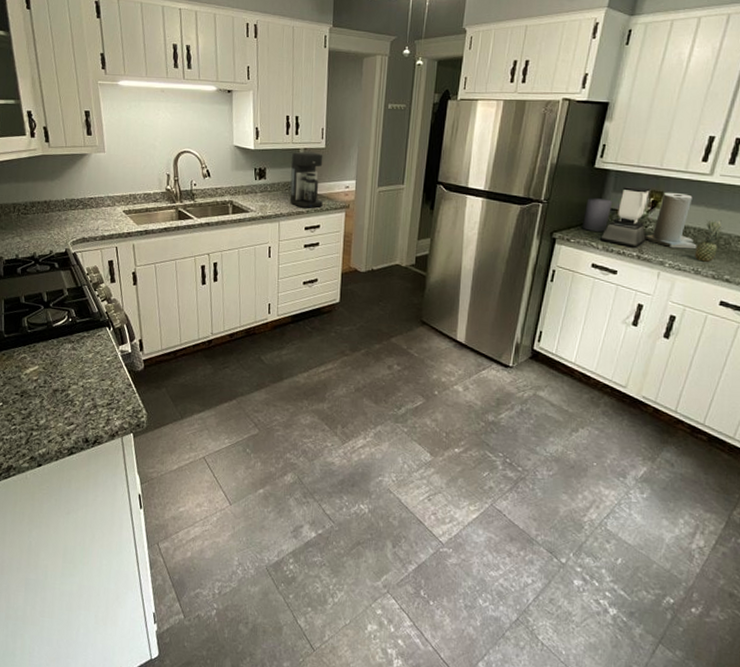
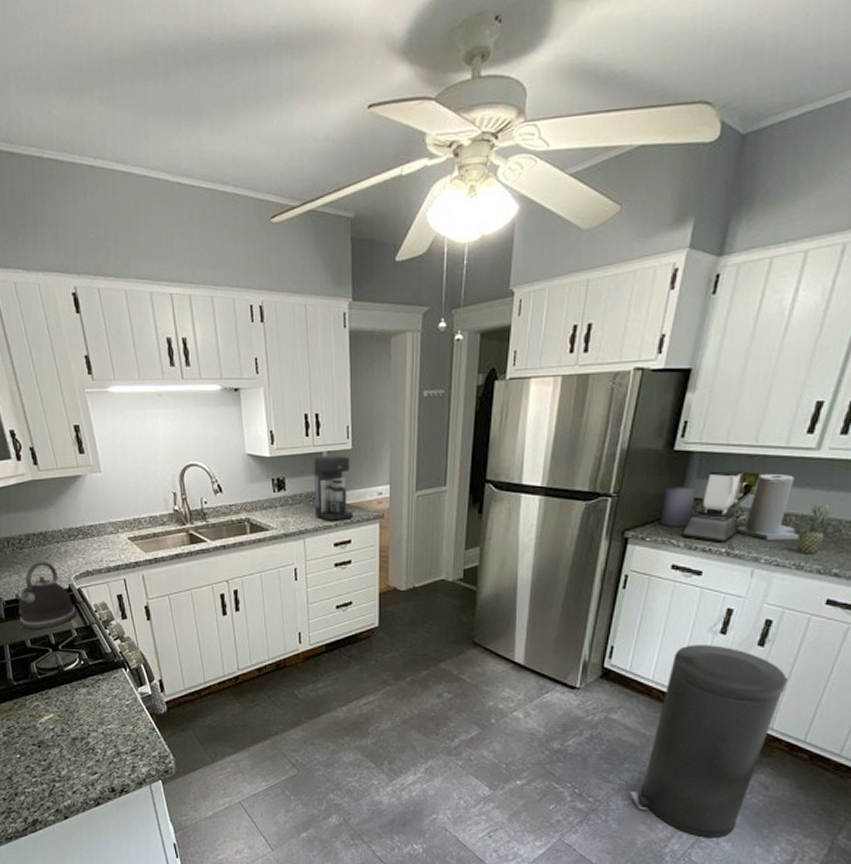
kettle: none [17,226,70,287] -> present [18,561,76,629]
pedal bin: none [554,334,689,510] -> present [629,645,788,839]

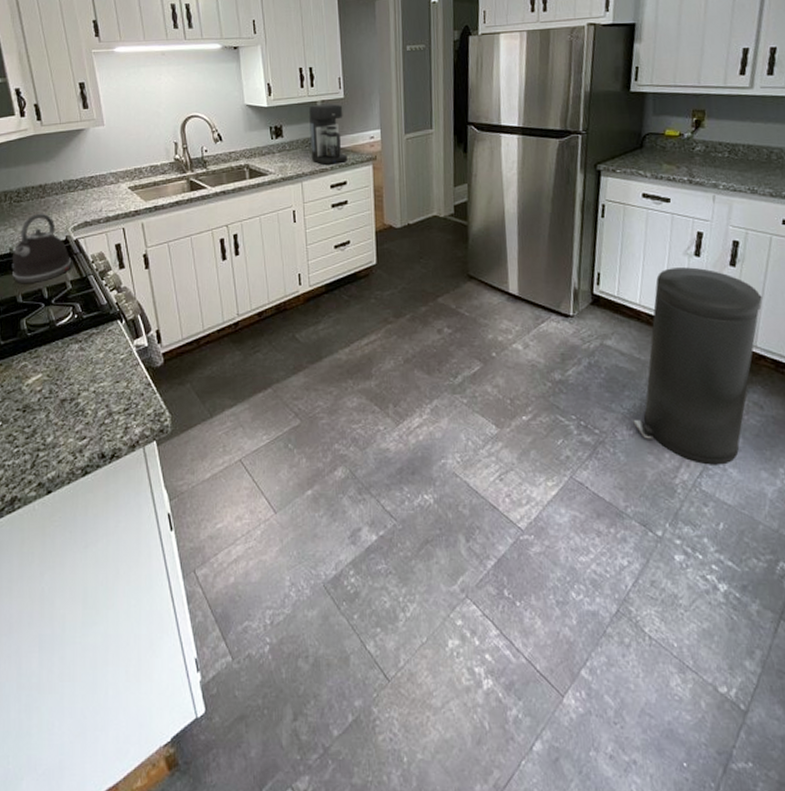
canister: present [659,487,697,528] -> none [625,123,655,160]
blender: present [680,469,742,543] -> none [646,107,695,172]
paper towel: present [734,473,799,541] -> none [692,109,749,169]
fruit: present [797,503,833,554] -> none [748,134,775,180]

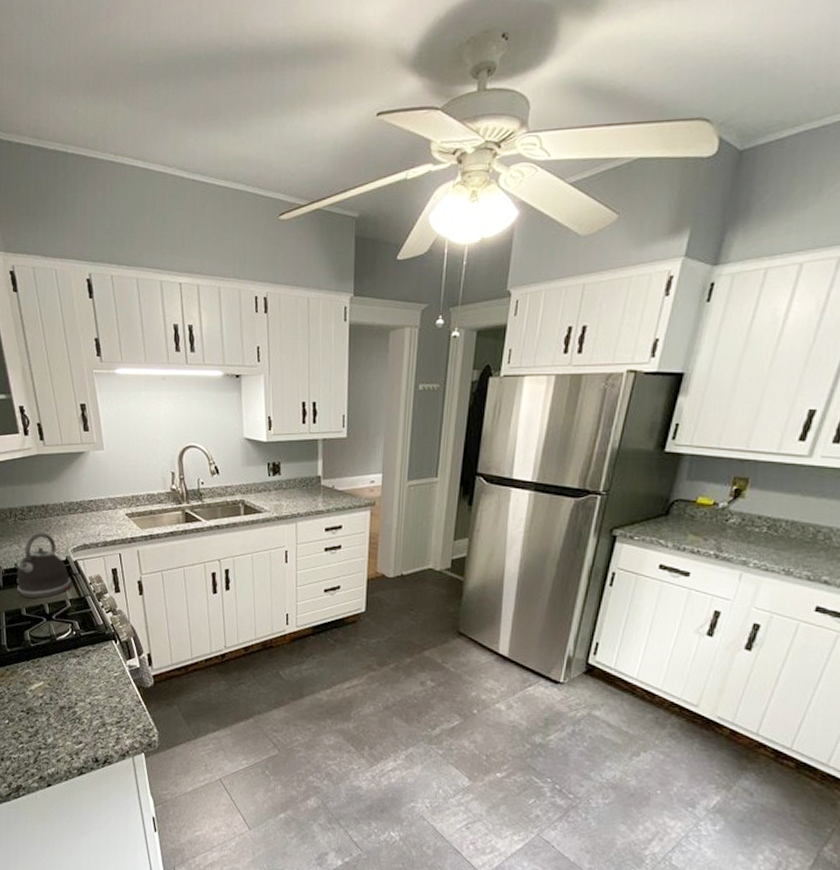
coffee maker: present [309,103,348,165] -> none [307,442,345,507]
pedal bin: present [633,267,763,465] -> none [610,645,775,844]

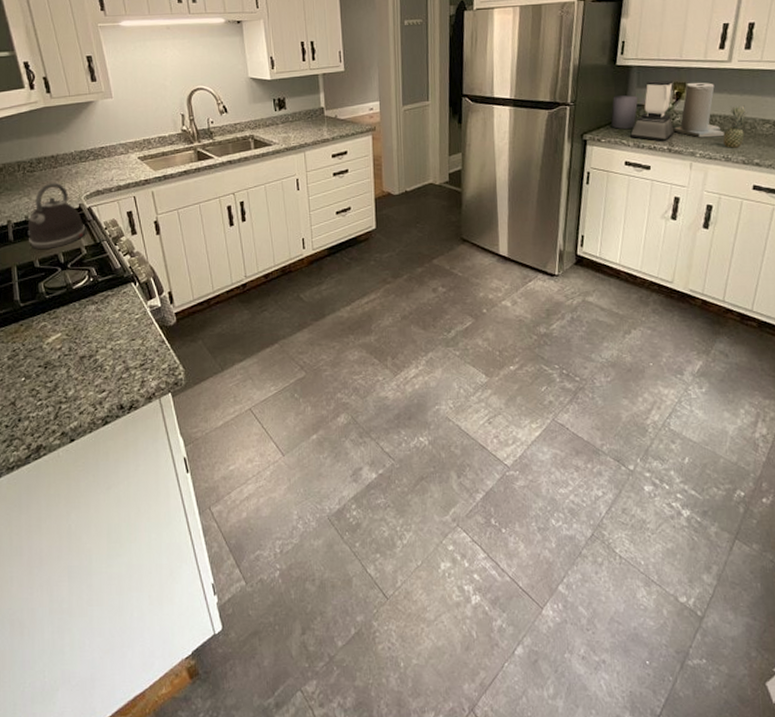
canister: none [647,488,687,528] -> present [610,95,639,130]
blender: none [669,472,732,545] -> present [629,80,675,141]
paper towel: none [723,478,789,546] -> present [672,82,725,138]
fruit: none [786,510,824,561] -> present [723,105,749,148]

